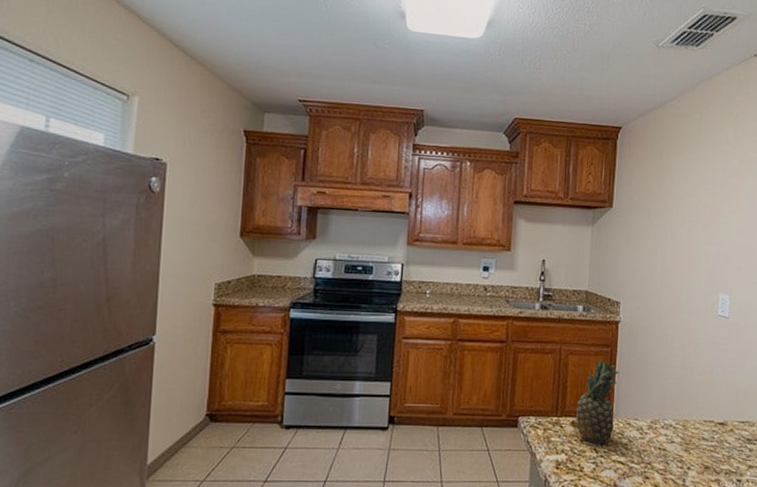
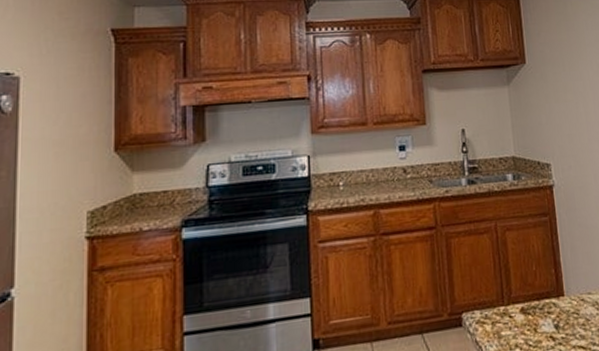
fruit: present [575,358,619,445] -> none [523,229,568,332]

